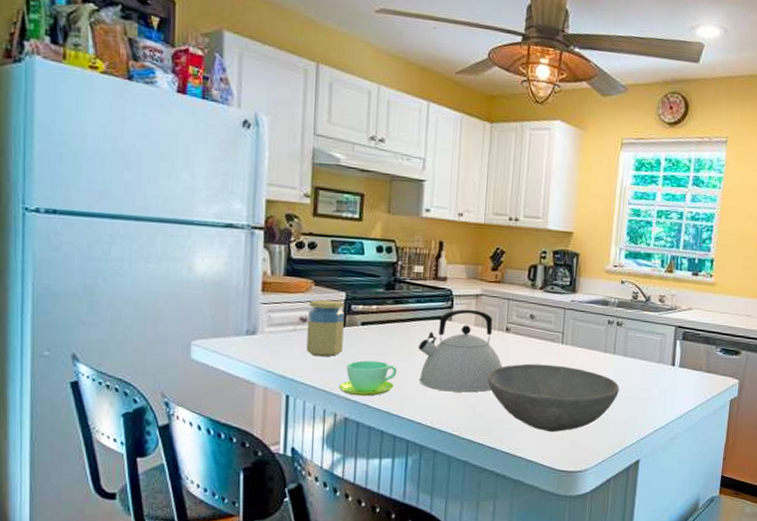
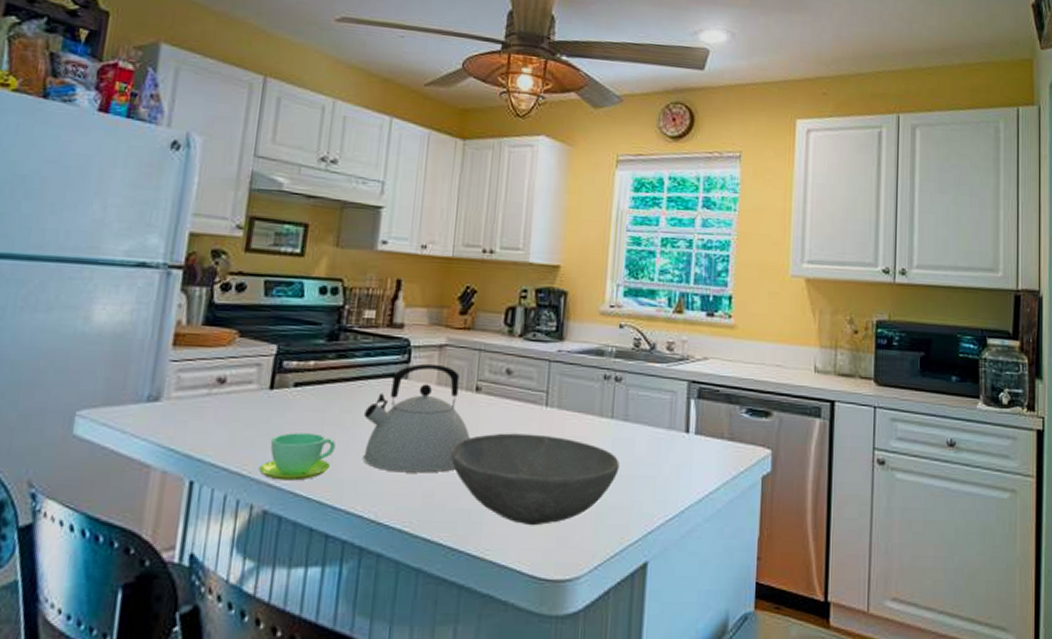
jar: present [306,299,345,357] -> none [221,354,275,429]

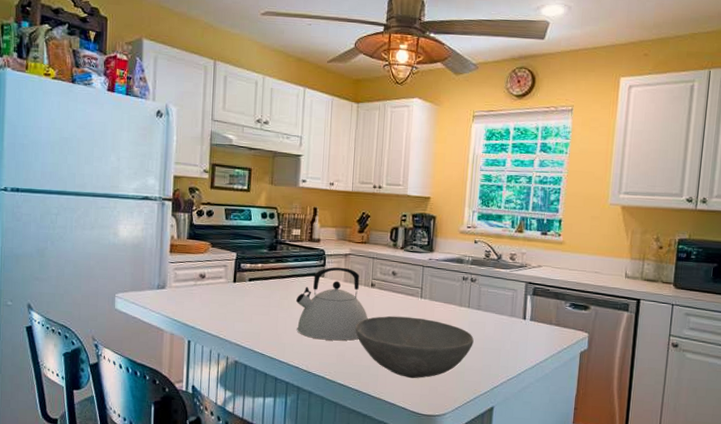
cup: present [258,433,335,481] -> none [230,311,278,343]

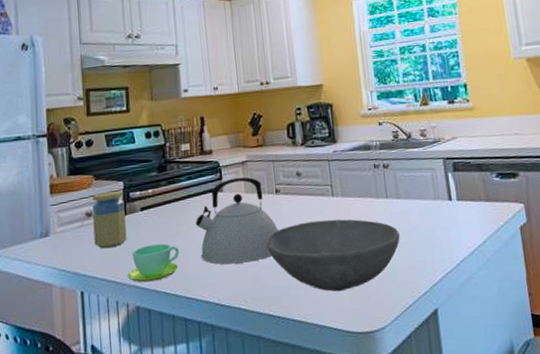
jar: none [205,259,236,308] -> present [92,190,127,249]
cup: none [230,311,278,343] -> present [127,243,179,283]

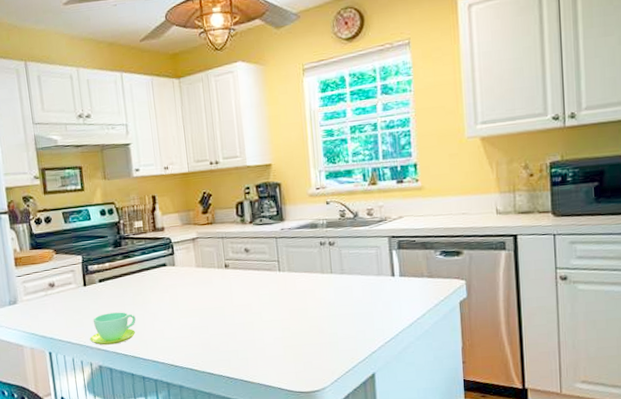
jar: present [92,190,127,249] -> none [54,264,88,315]
kettle: present [195,177,278,265] -> none [149,252,227,331]
bowl: present [266,219,400,292] -> none [216,292,343,357]

